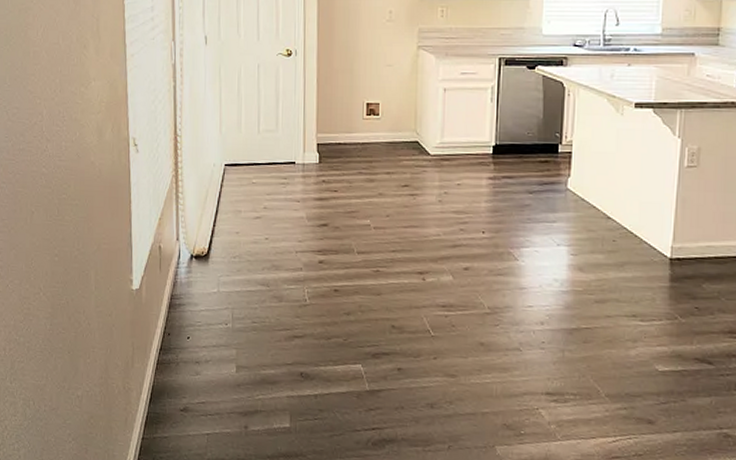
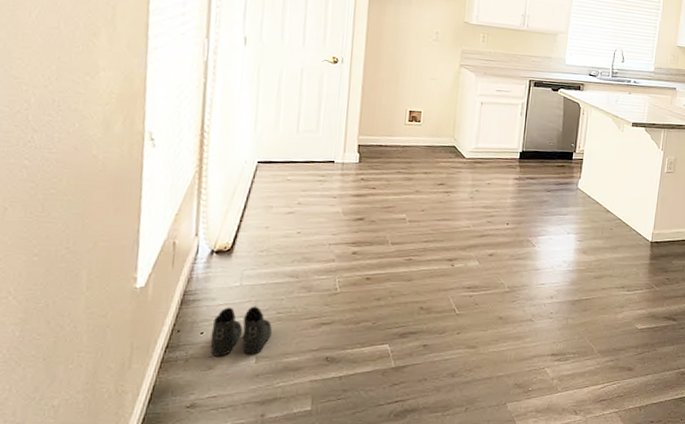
boots: none [196,313,248,364] -> present [210,306,272,356]

